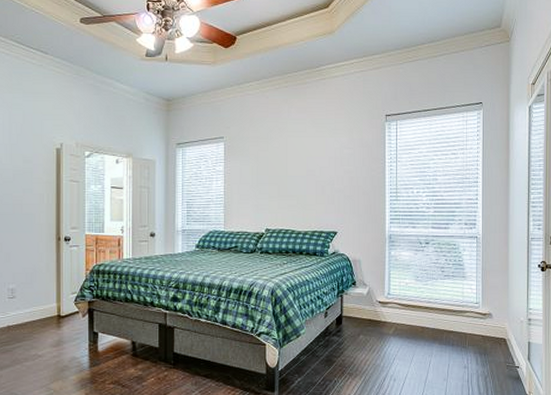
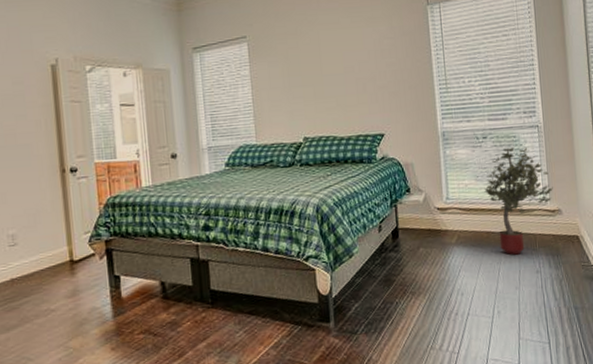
potted tree: none [423,254,486,350] -> present [484,147,553,255]

